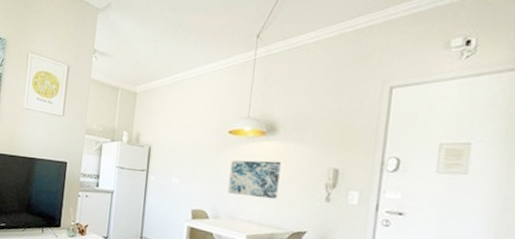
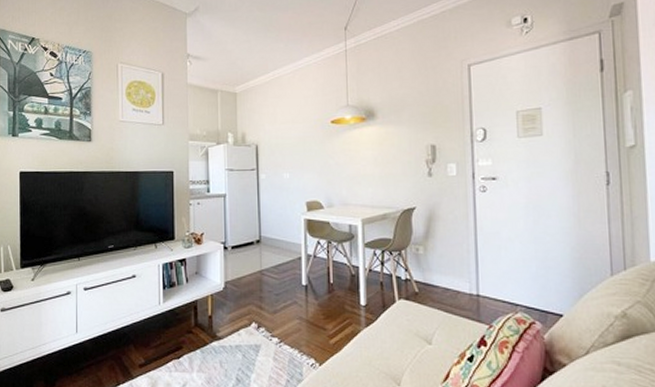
wall art: present [228,160,281,200] -> none [337,144,384,182]

